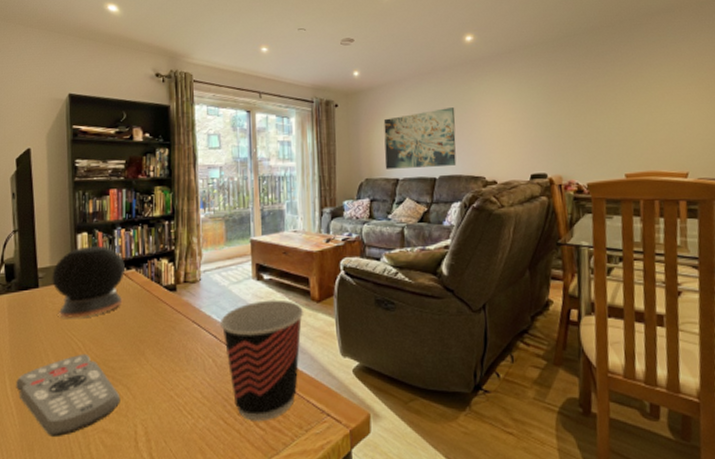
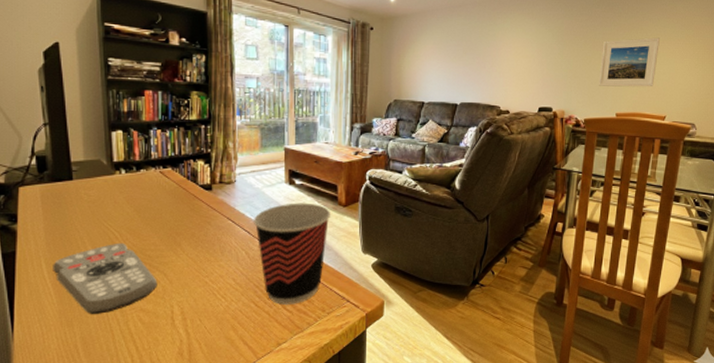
speaker: present [52,245,125,318] -> none [86,143,161,210]
wall art: present [383,107,457,169] -> none [413,41,480,94]
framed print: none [597,84,667,145] -> present [599,37,660,87]

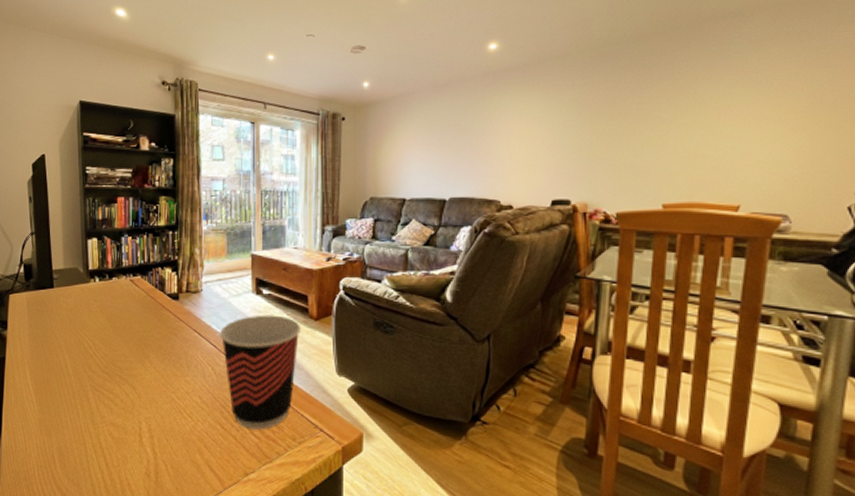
remote control: present [53,242,158,314] -> none [35,352,127,425]
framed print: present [599,37,660,87] -> none [635,102,724,170]

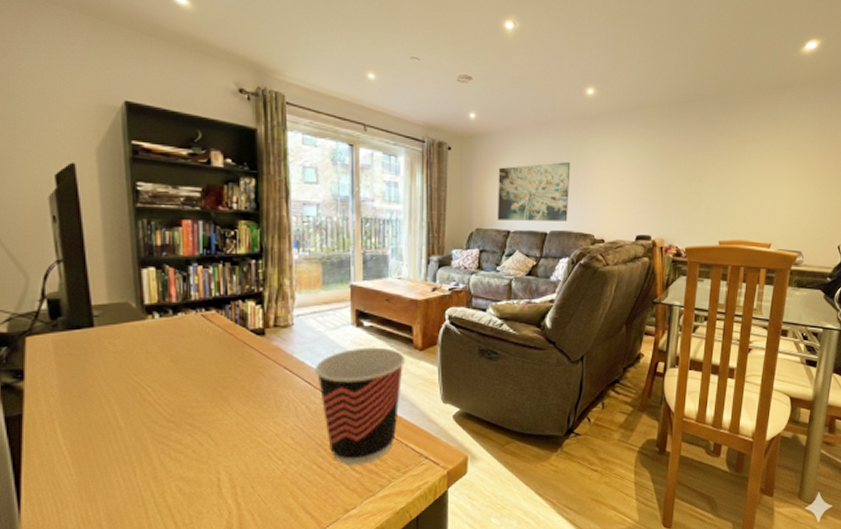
wall art: none [391,124,472,188] -> present [497,162,571,221]

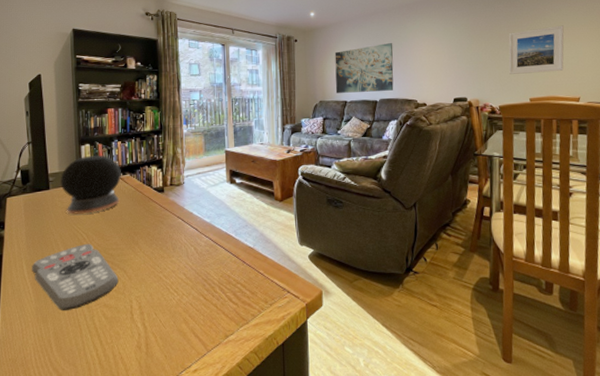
remote control: none [70,399,200,486] -> present [32,243,119,310]
speaker: none [111,282,203,362] -> present [60,155,121,215]
cup: present [315,347,405,465] -> none [201,199,268,297]
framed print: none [700,158,763,213] -> present [508,25,564,74]

